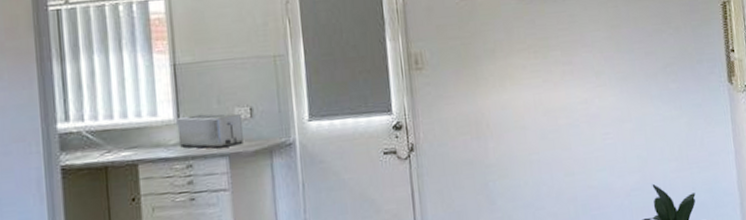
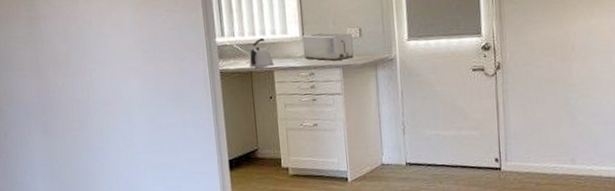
kettle: none [103,121,138,162] -> present [249,37,274,69]

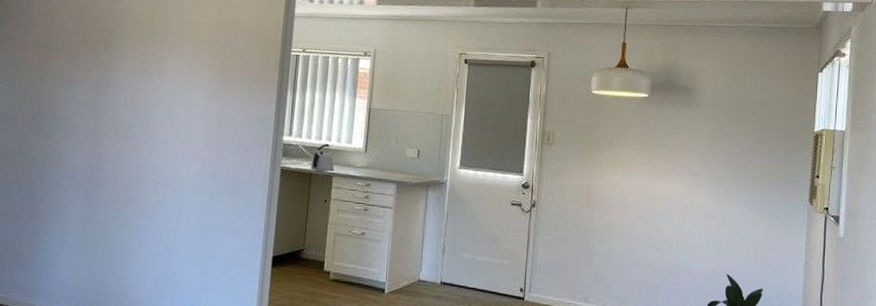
toaster: present [302,32,354,62] -> none [363,147,412,177]

